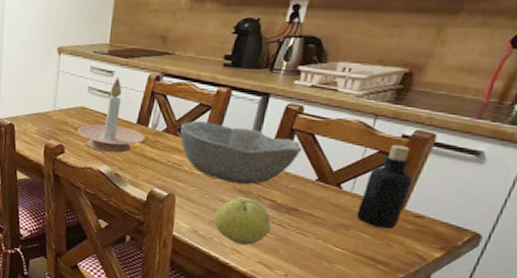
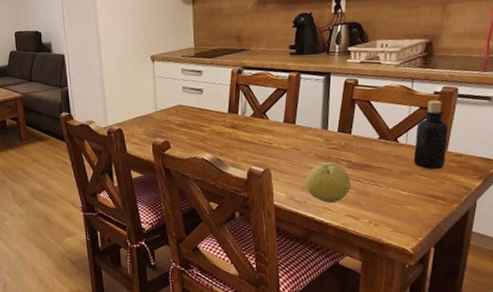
candle holder: present [77,77,145,153] -> none [179,75,237,142]
bowl: present [180,121,303,185] -> none [264,103,364,152]

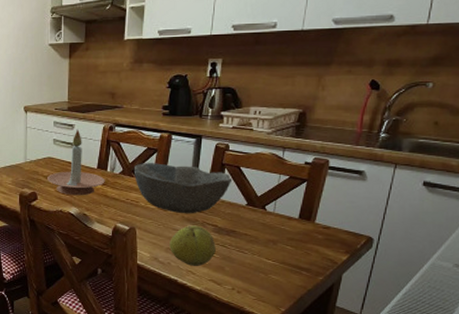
candle holder: none [179,75,237,142] -> present [47,129,105,196]
bowl: none [264,103,364,152] -> present [133,163,233,214]
bottle: present [413,100,448,170] -> none [280,170,317,241]

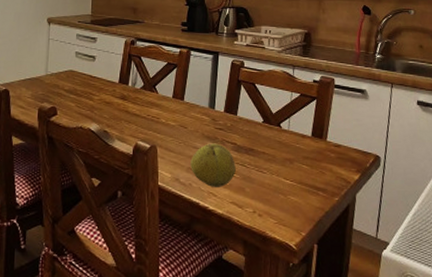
candle holder: present [47,129,105,196] -> none [68,42,126,111]
bowl: present [133,163,233,214] -> none [154,78,249,132]

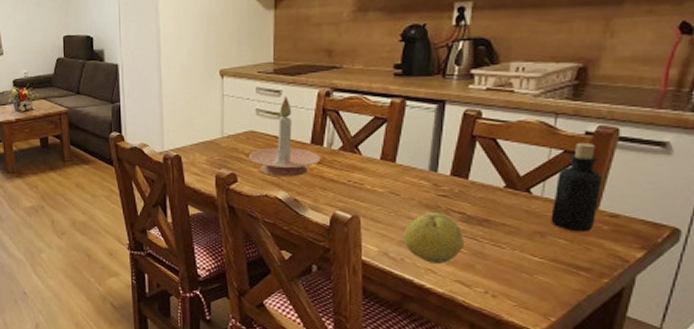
candle holder: none [68,42,126,111] -> present [249,96,321,177]
bottle: none [295,88,327,159] -> present [550,142,602,233]

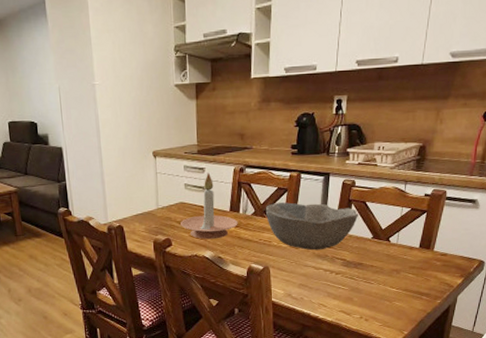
bowl: none [356,136,486,199] -> present [265,202,359,251]
fruit: present [403,213,464,263] -> none [302,260,345,299]
bottle: present [550,142,602,233] -> none [403,202,436,268]

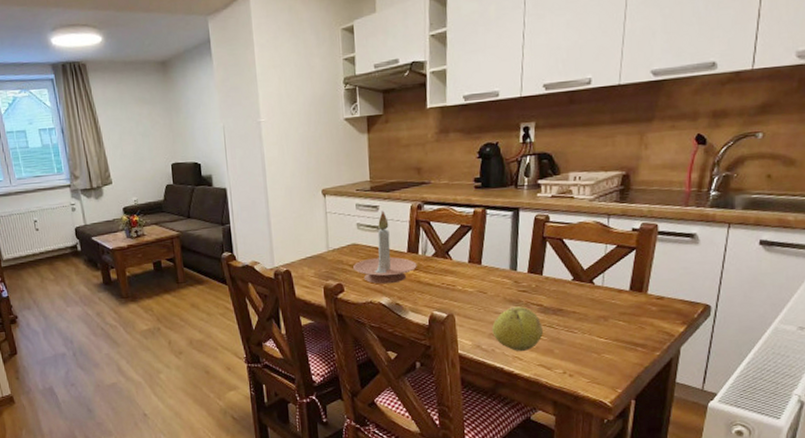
bowl: present [265,202,359,251] -> none [447,241,556,295]
fruit: none [302,260,345,299] -> present [492,306,543,351]

